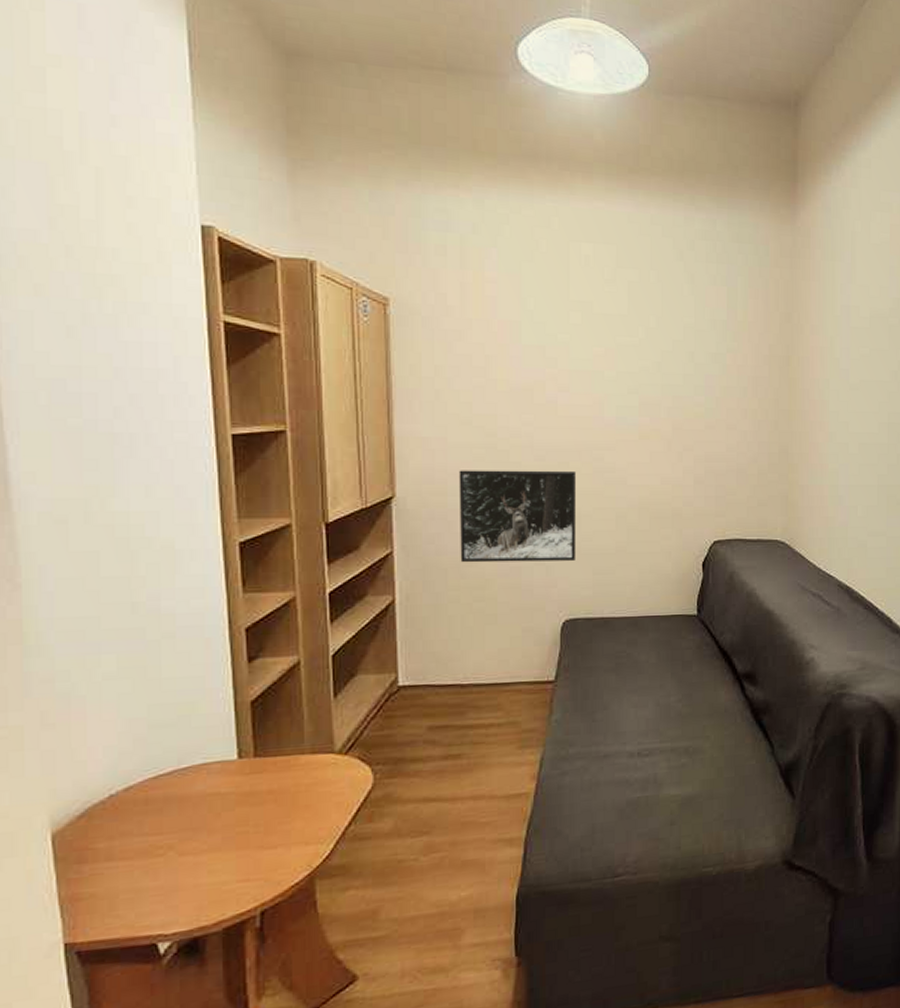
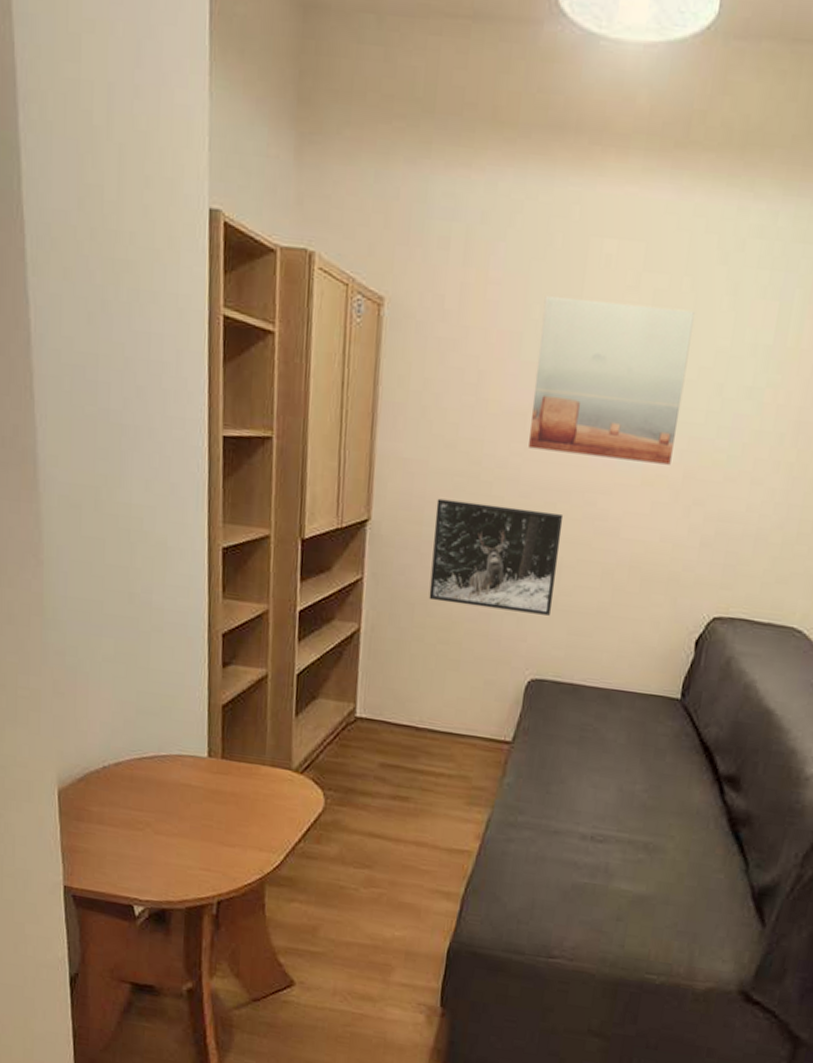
wall art: none [537,291,663,420] -> present [529,296,695,465]

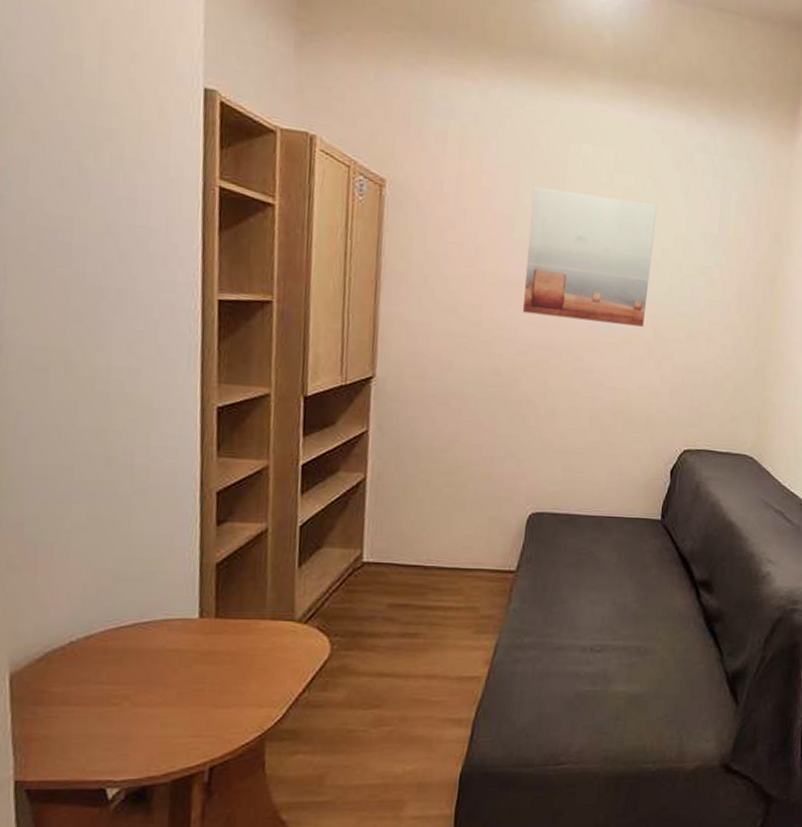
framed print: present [429,498,564,616] -> none [434,356,556,456]

